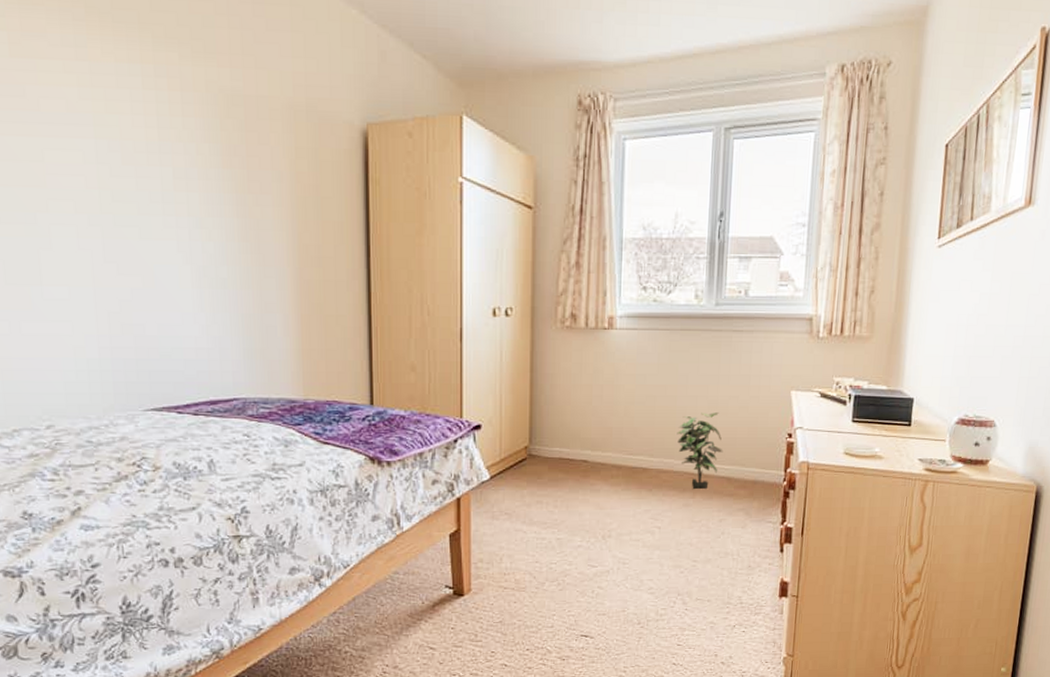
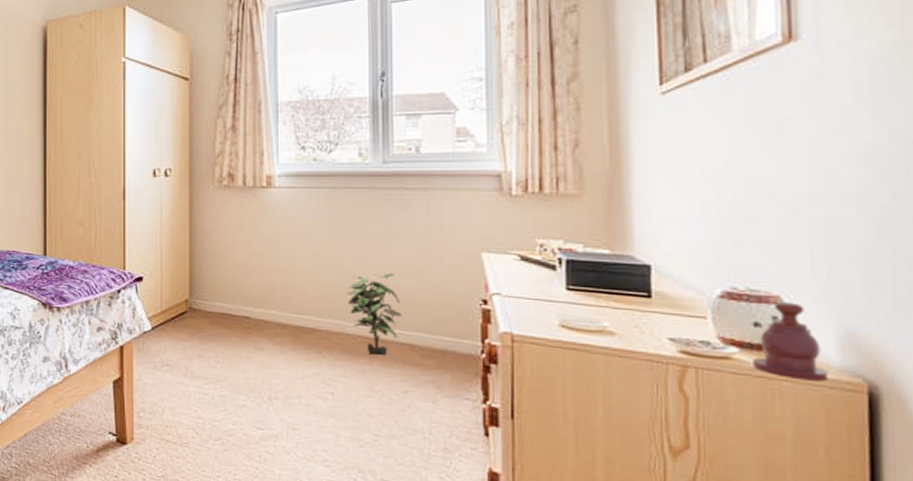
perfume bottle: none [970,426,1015,486] -> present [753,302,828,382]

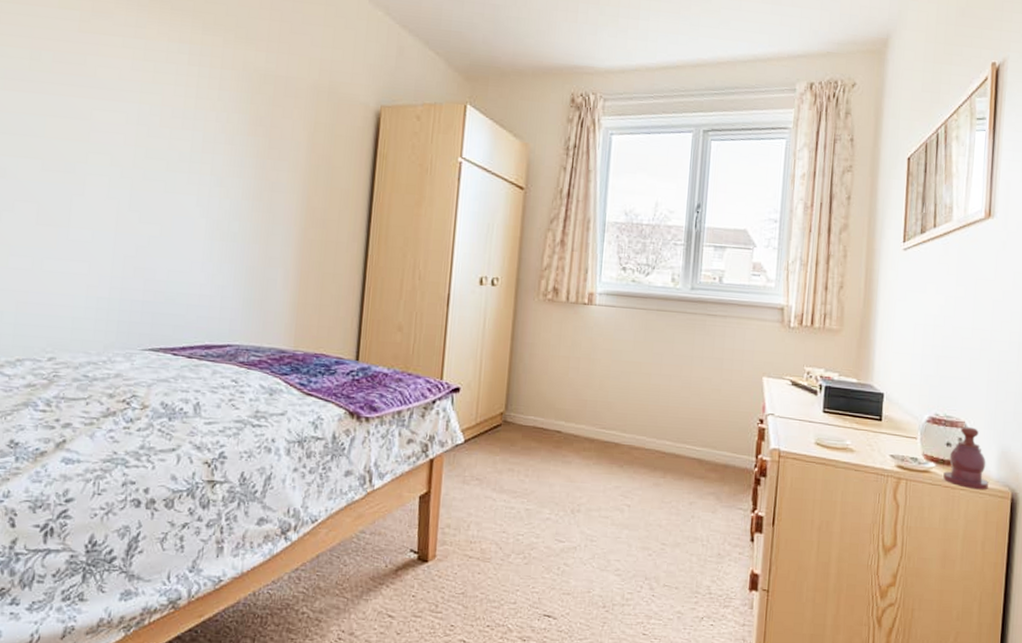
potted plant: present [346,273,403,357] -> none [650,392,695,470]

